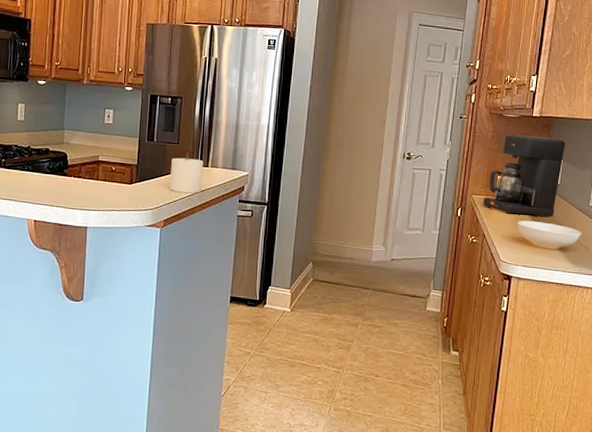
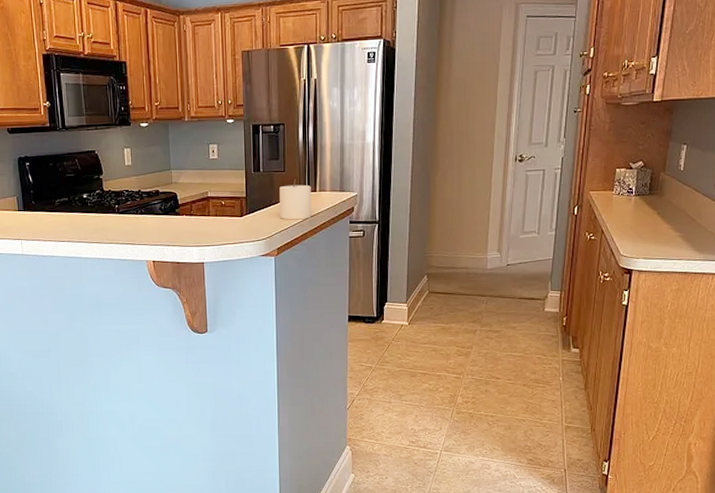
coffee maker: present [482,134,565,218] -> none [600,122,689,207]
bowl: present [516,220,582,250] -> none [637,211,708,239]

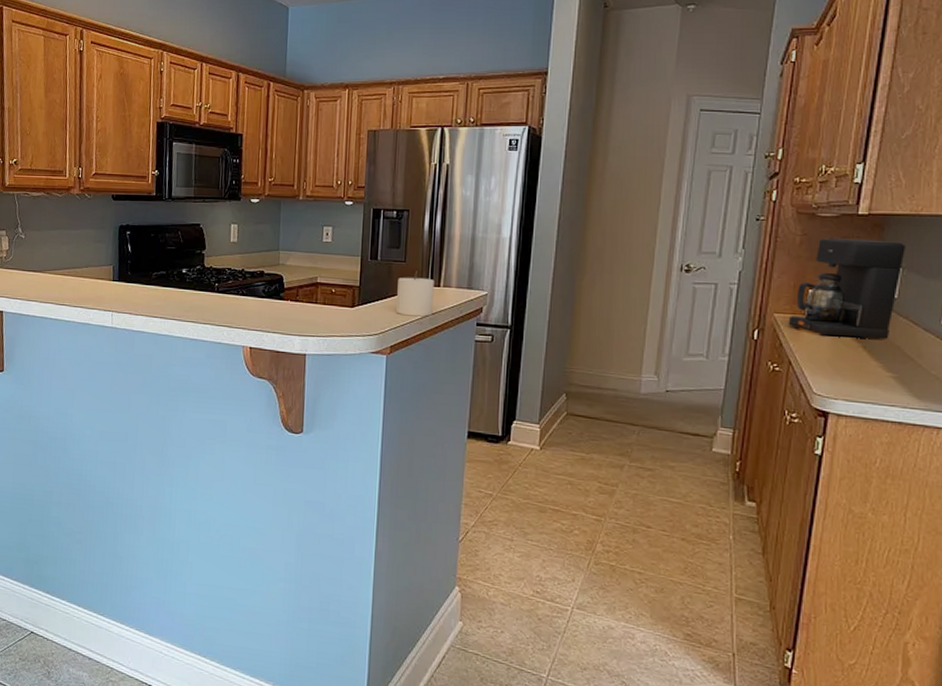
coffee maker: none [600,122,689,207] -> present [788,238,906,340]

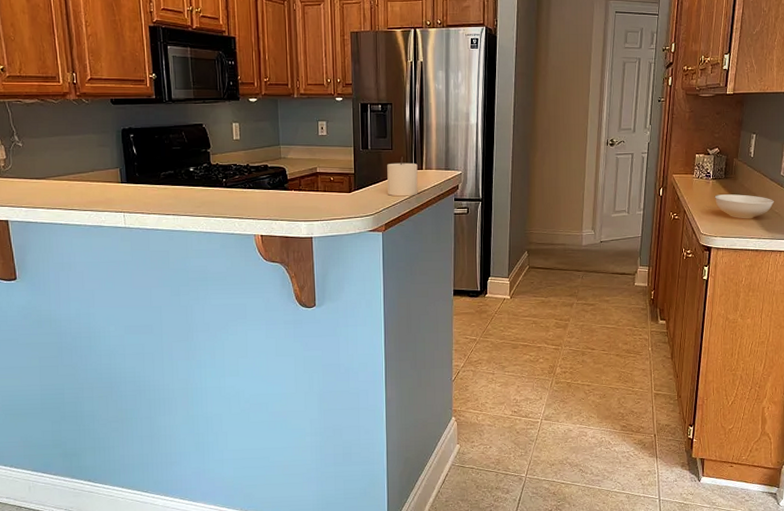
coffee maker: present [788,238,906,340] -> none [682,113,758,190]
bowl: none [835,344,931,380] -> present [714,194,775,219]

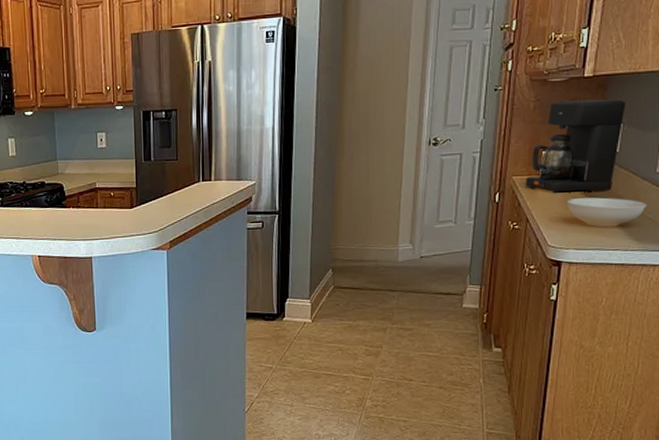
candle: present [387,157,418,197] -> none [172,167,206,212]
coffee maker: none [682,113,758,190] -> present [525,99,626,193]

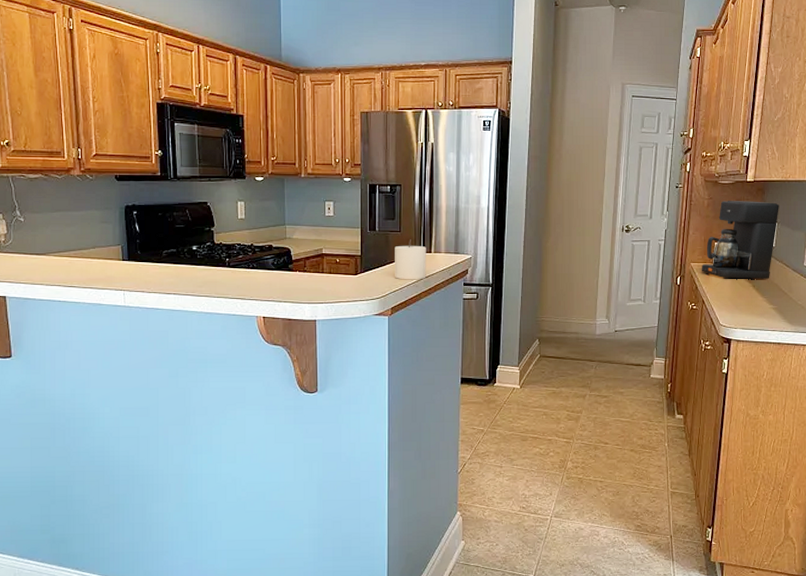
candle: none [172,167,206,212] -> present [395,239,426,280]
bowl: present [566,197,648,227] -> none [734,285,798,311]

